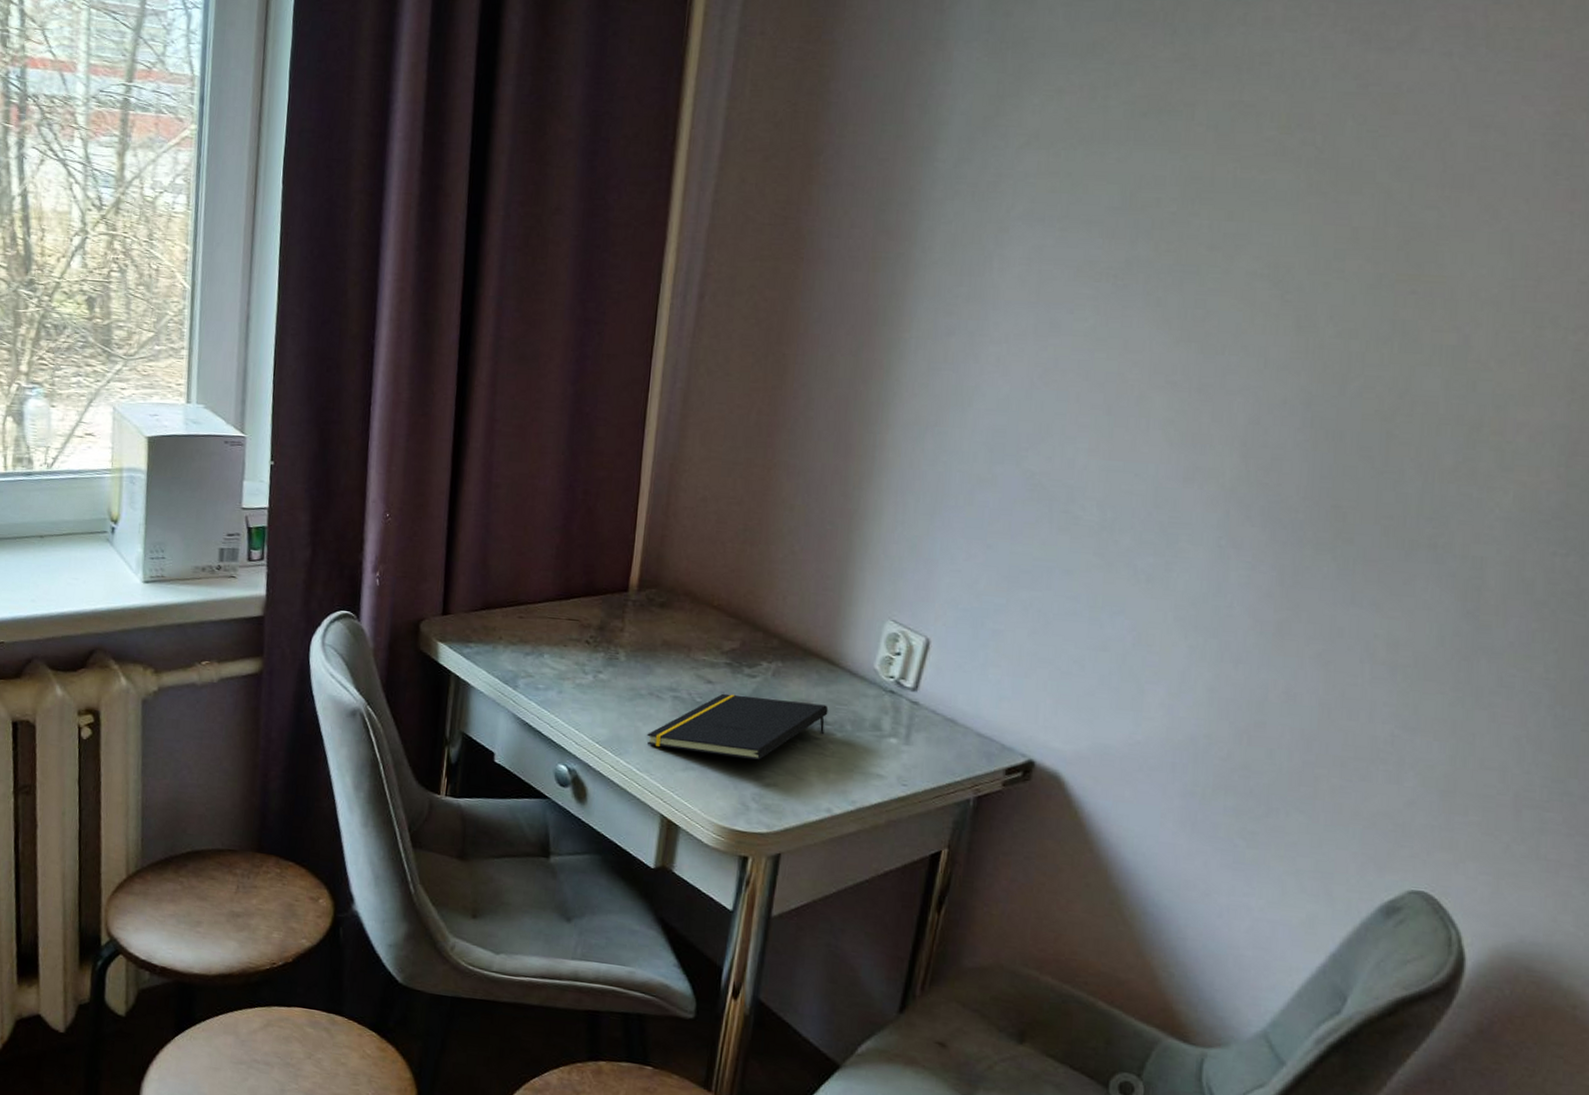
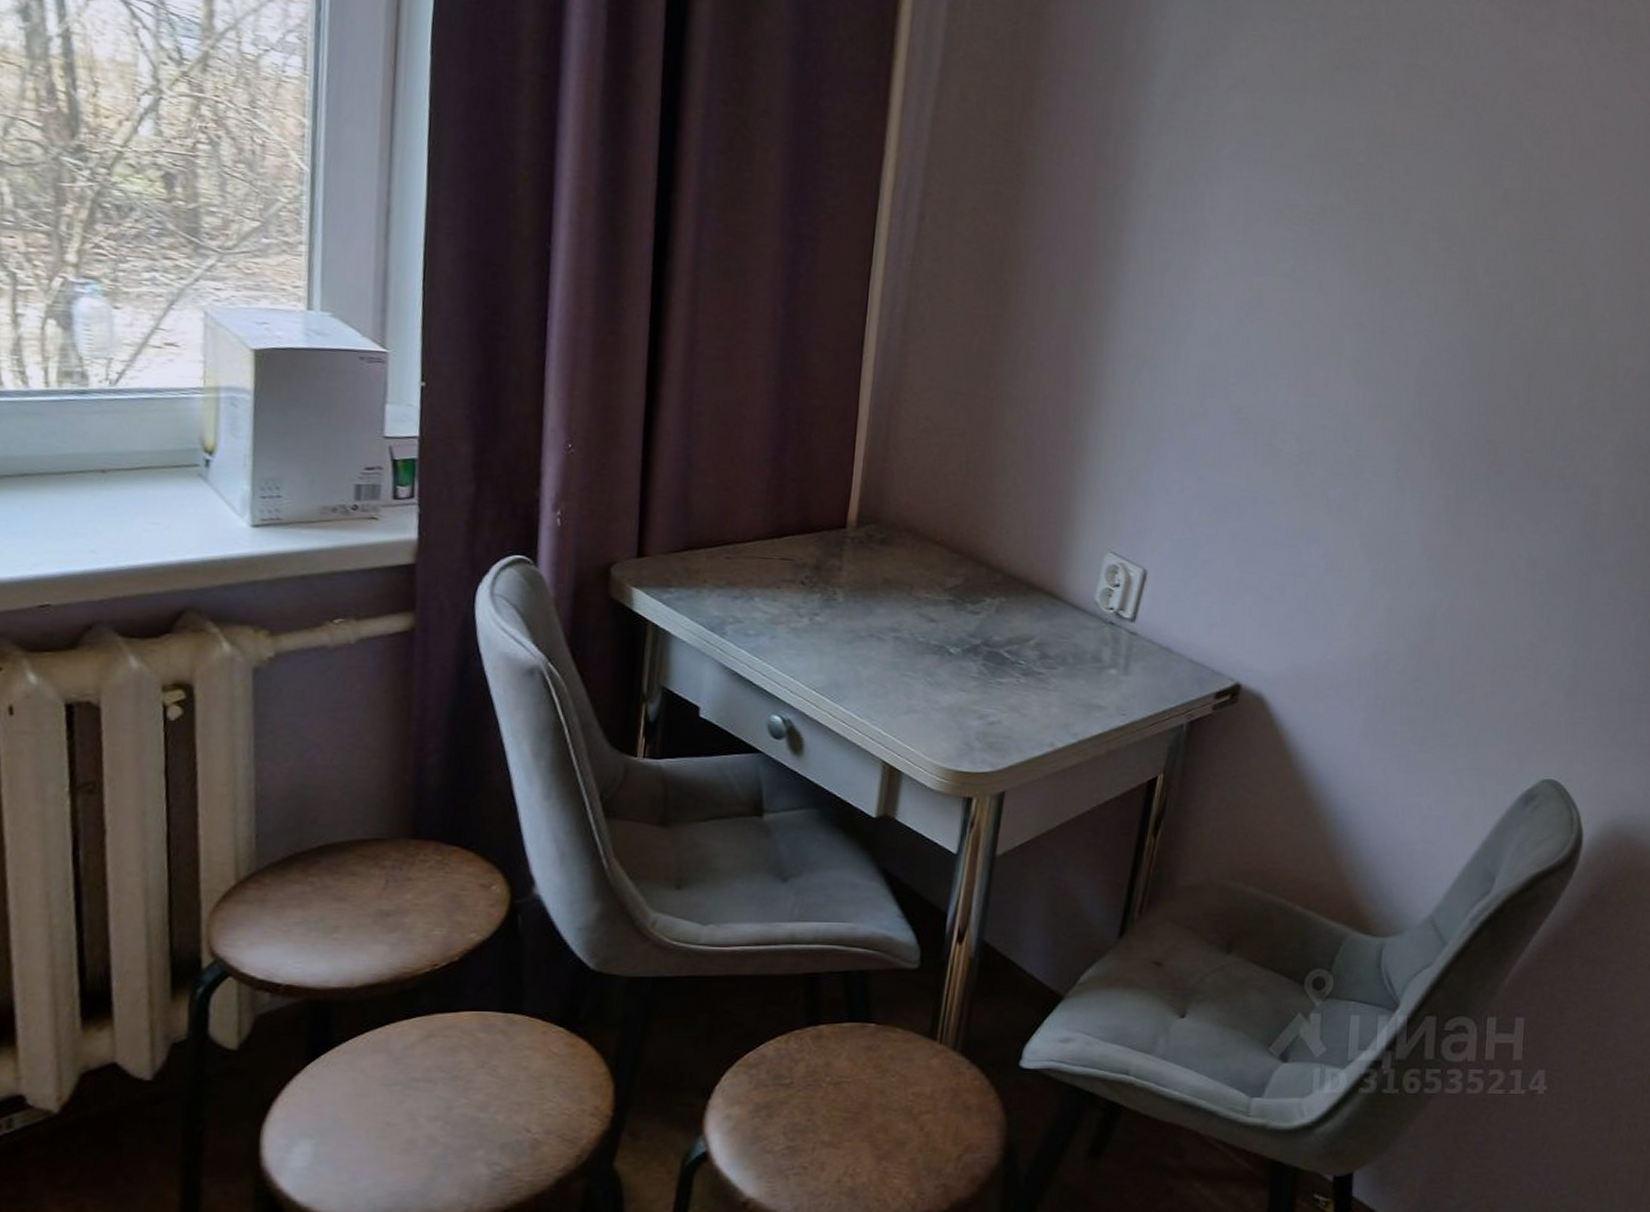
notepad: present [647,693,829,761] -> none [867,631,1051,699]

